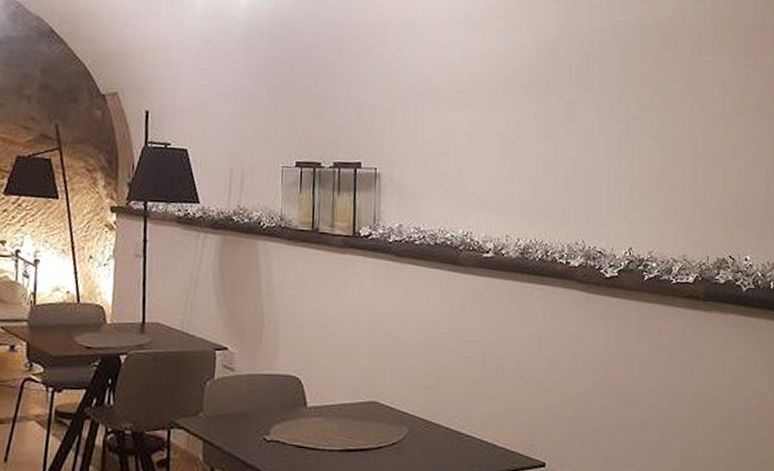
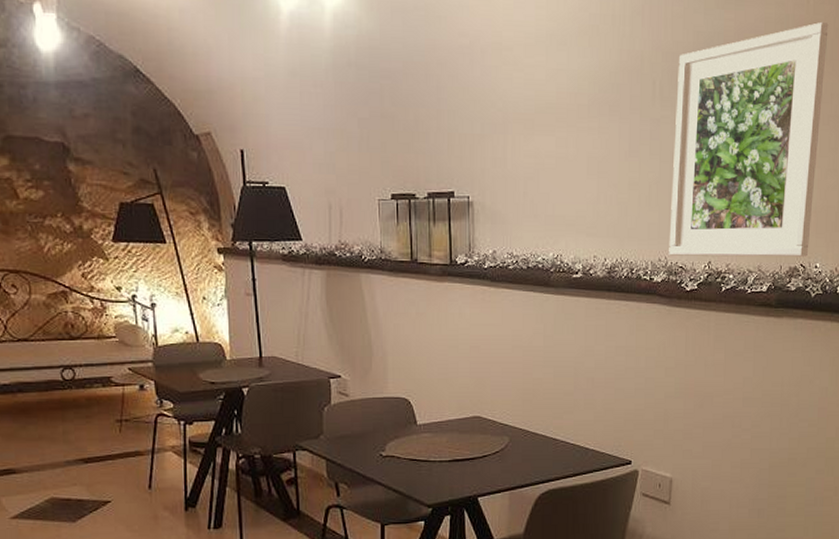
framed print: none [586,17,748,248] -> present [669,21,829,257]

